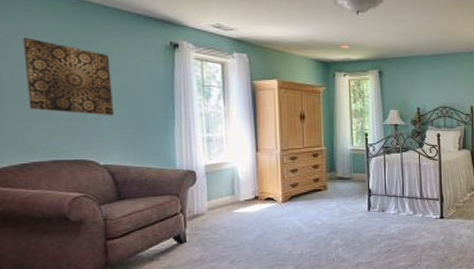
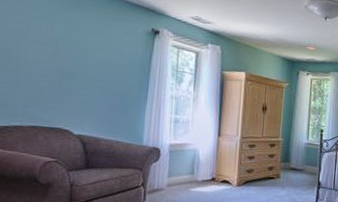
wall art: present [22,37,114,115] -> none [17,11,96,90]

